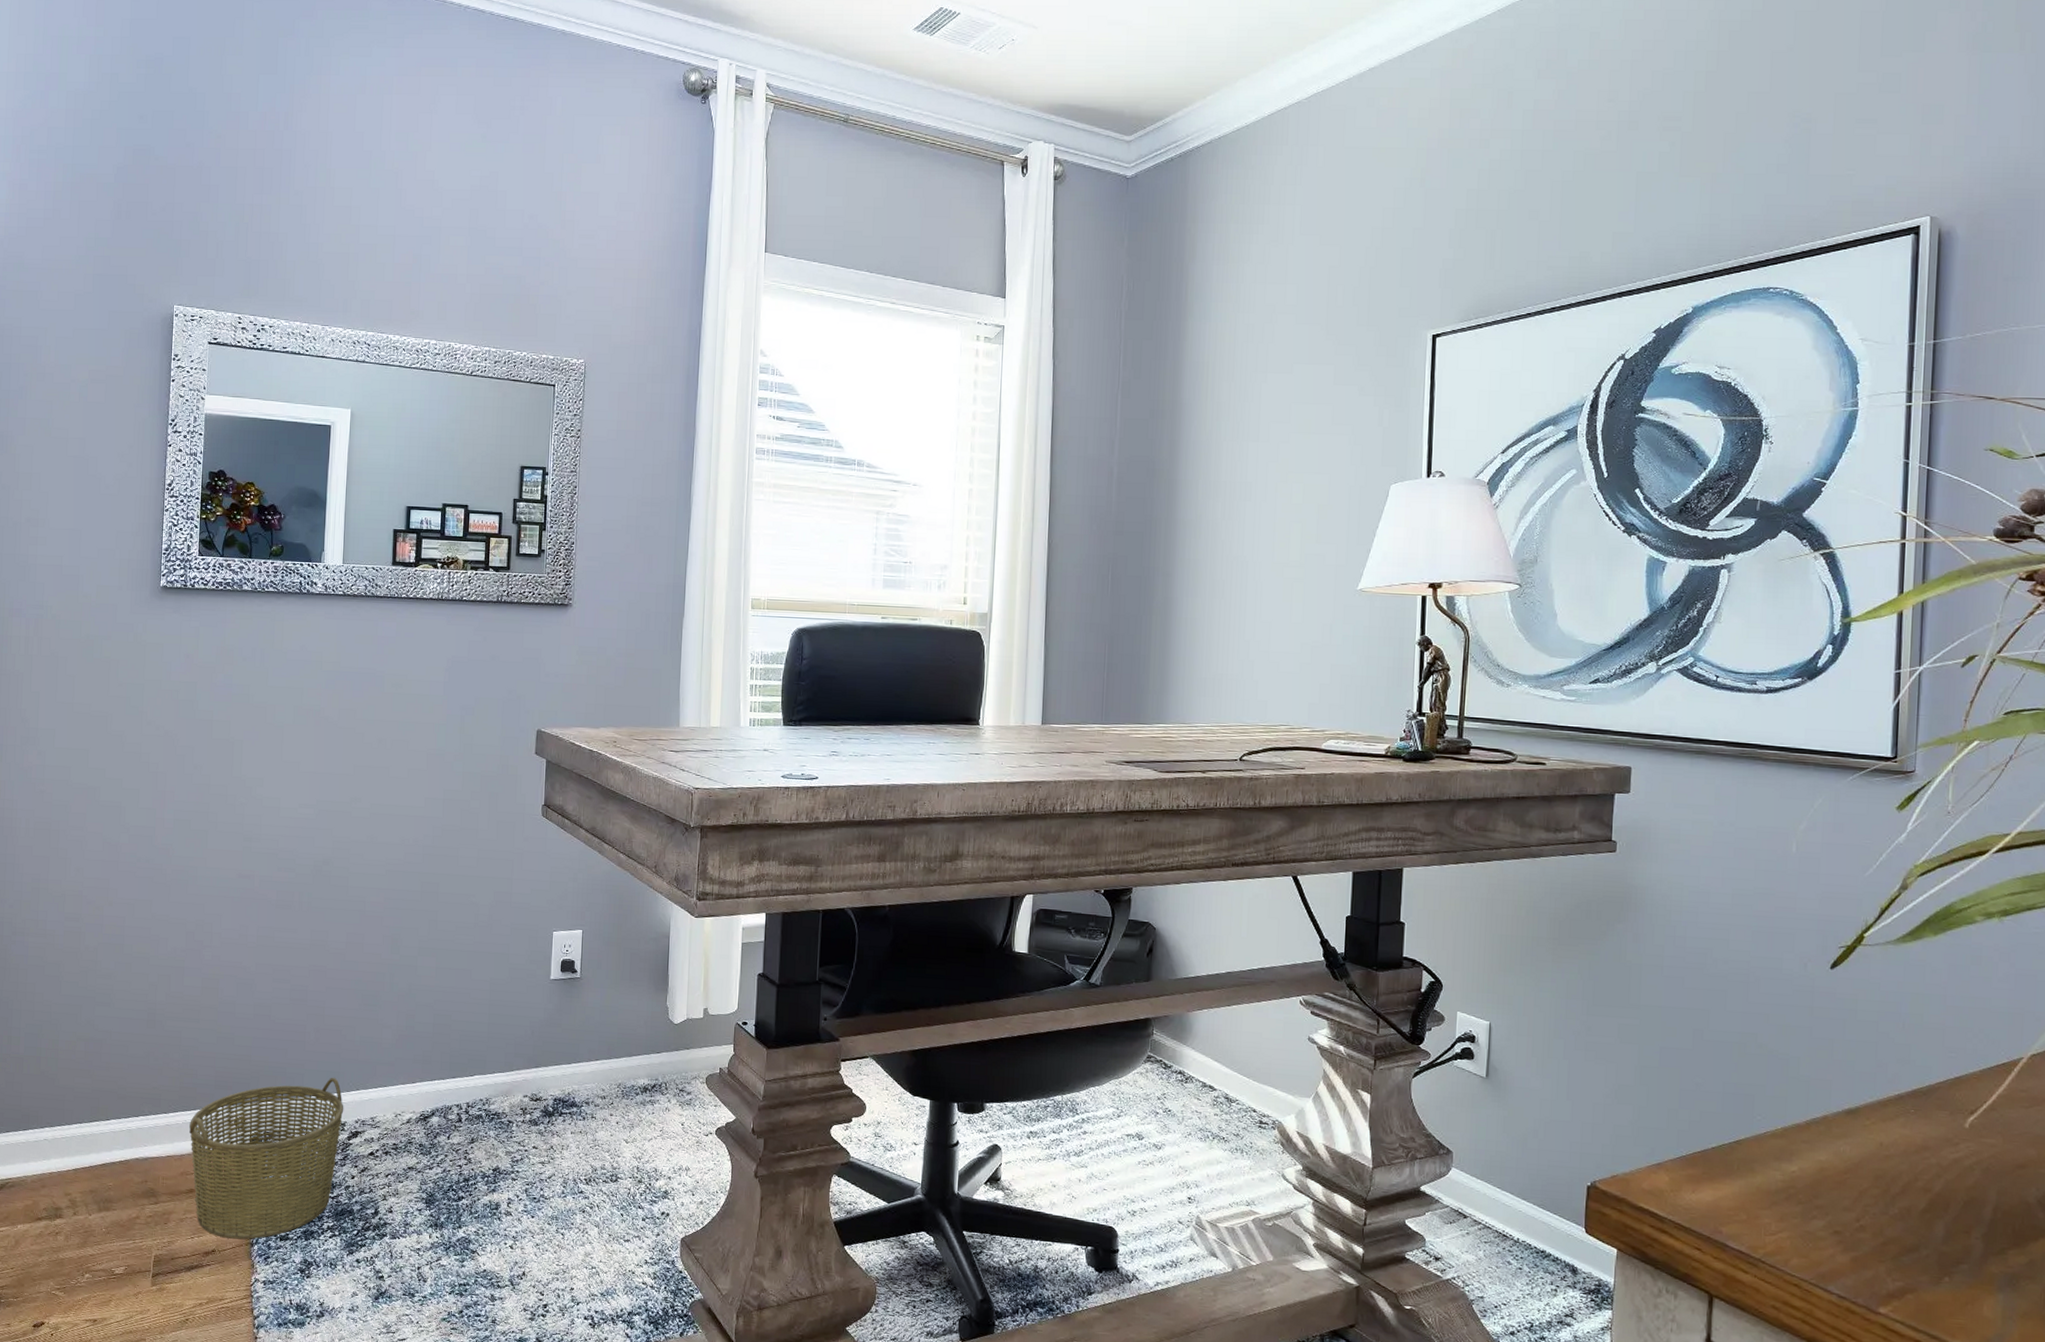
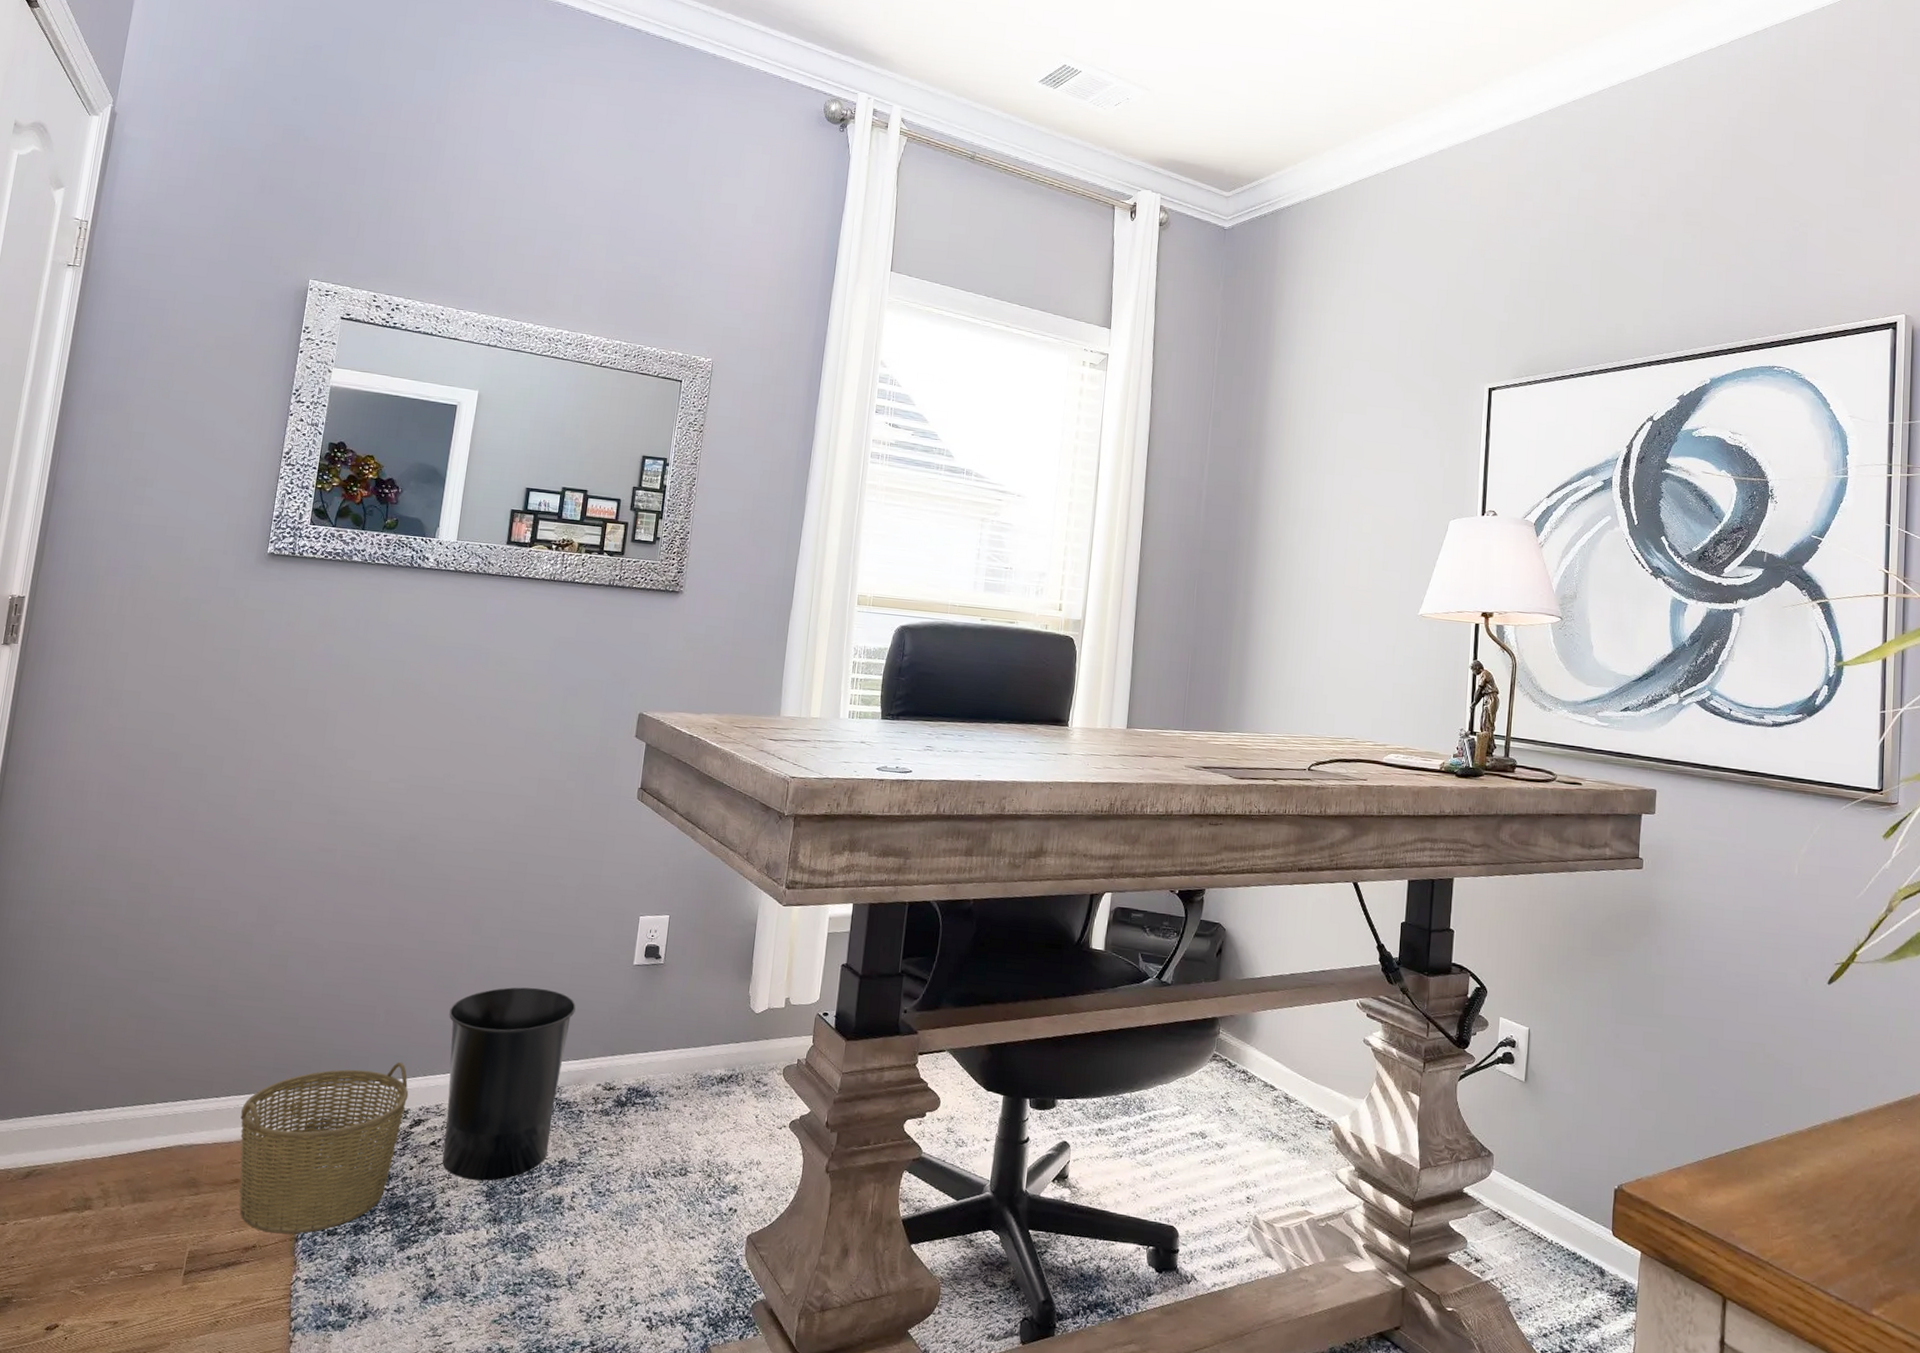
waste bin: none [376,1003,497,1189] -> present [441,987,576,1181]

